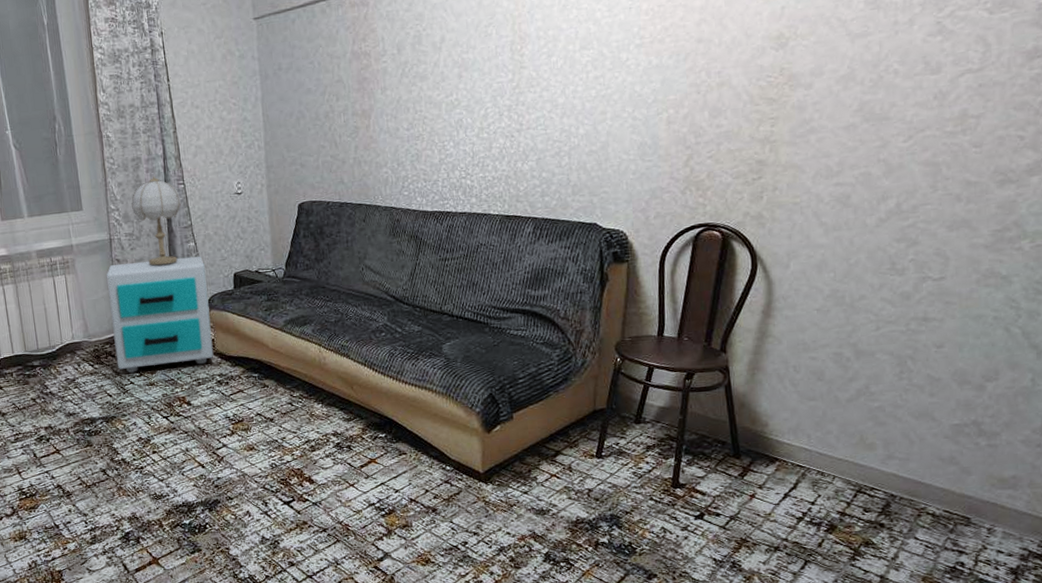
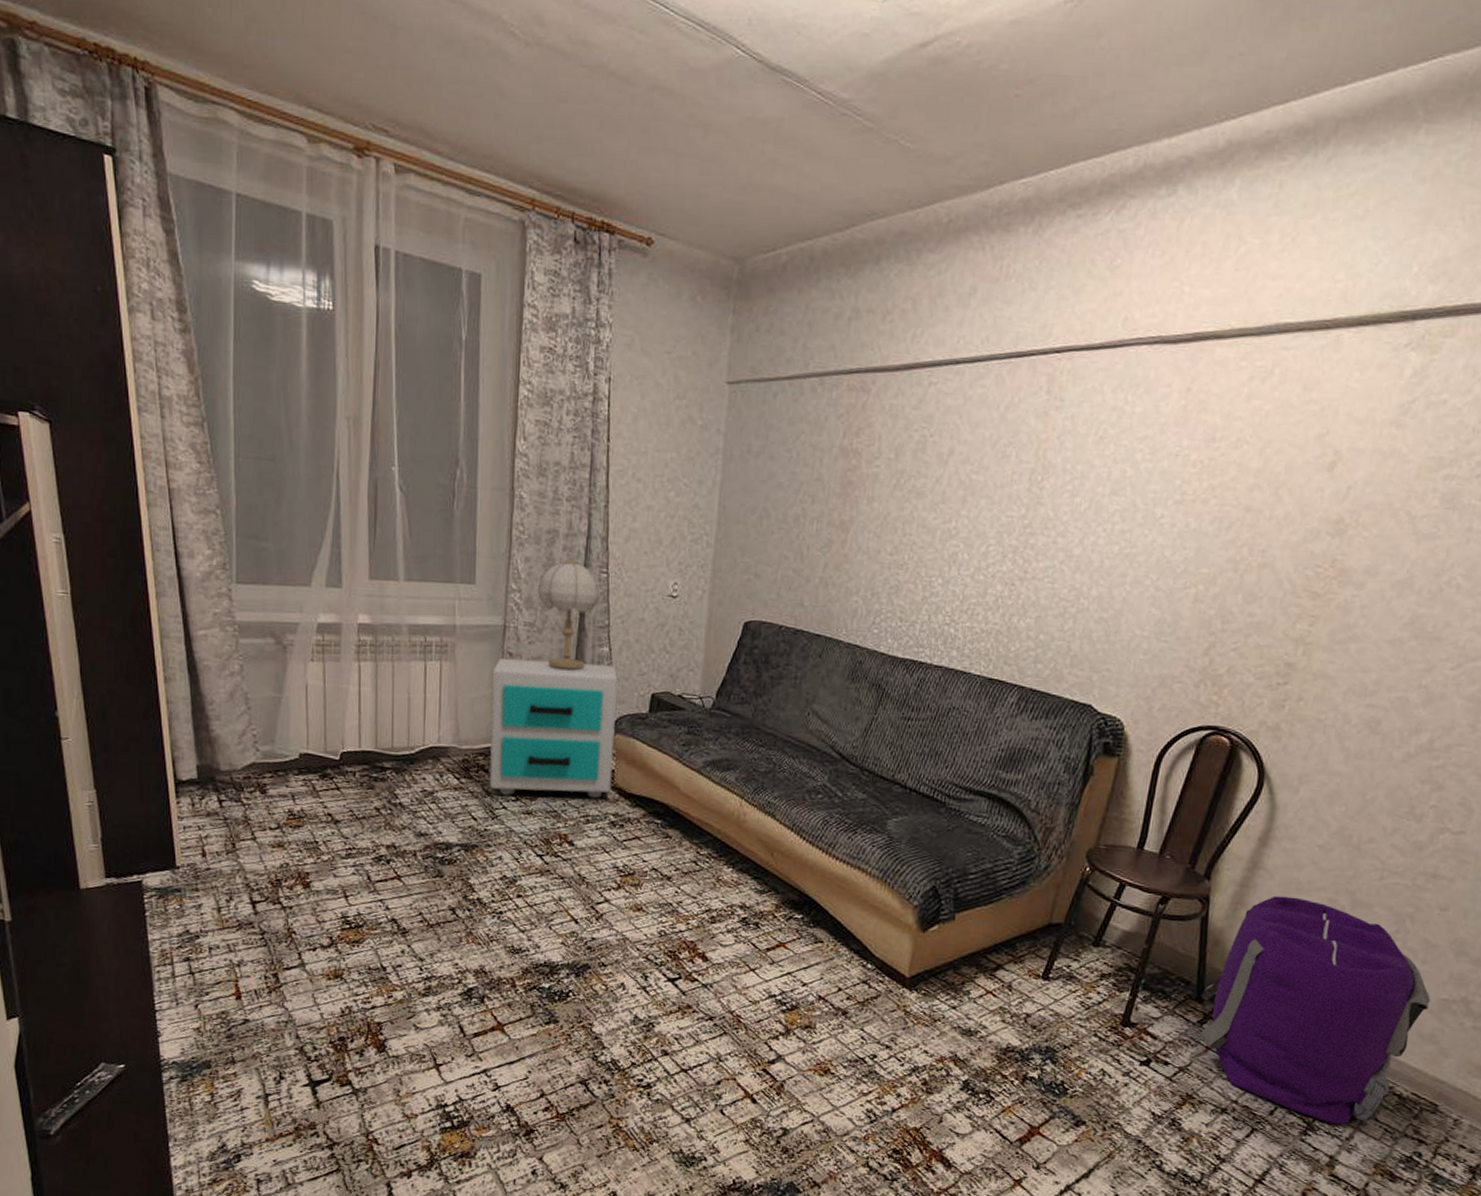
backpack: none [737,356,944,548] -> present [1200,895,1431,1125]

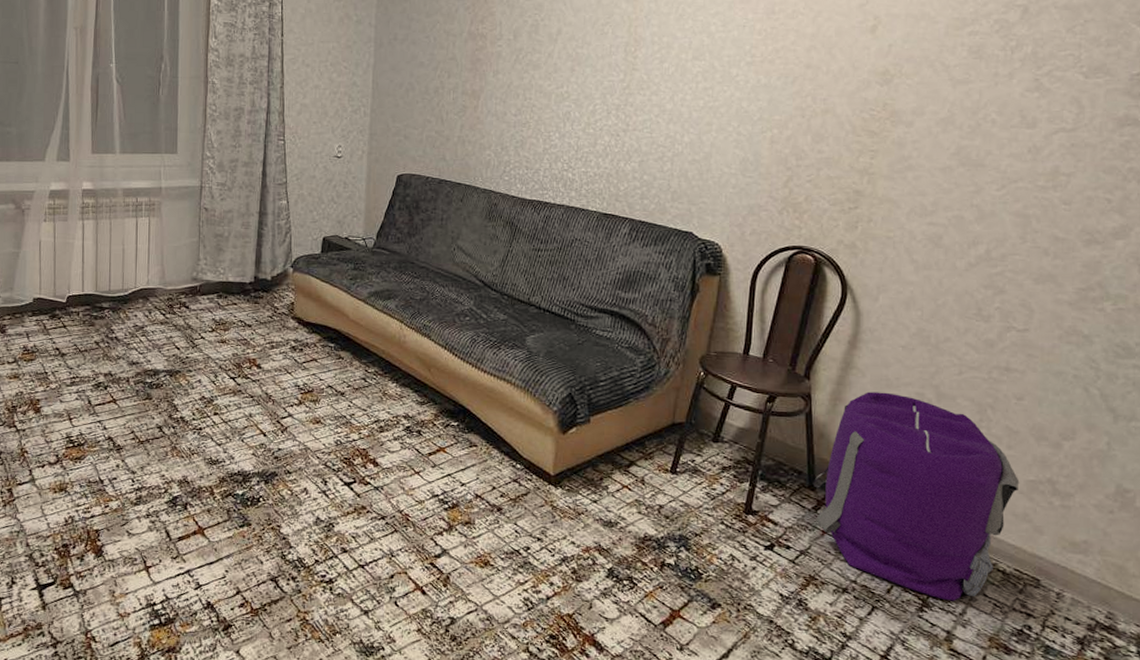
nightstand: present [489,659,617,799] -> none [190,213,294,327]
table lamp: present [538,557,601,670] -> none [228,129,280,220]

